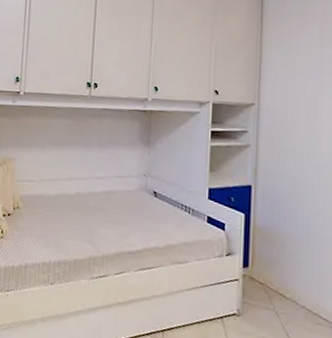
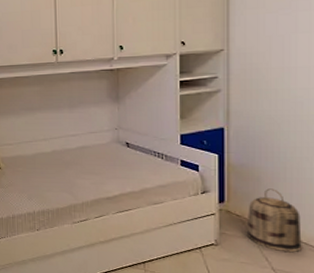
basket: none [268,255,324,330] -> present [246,188,303,253]

